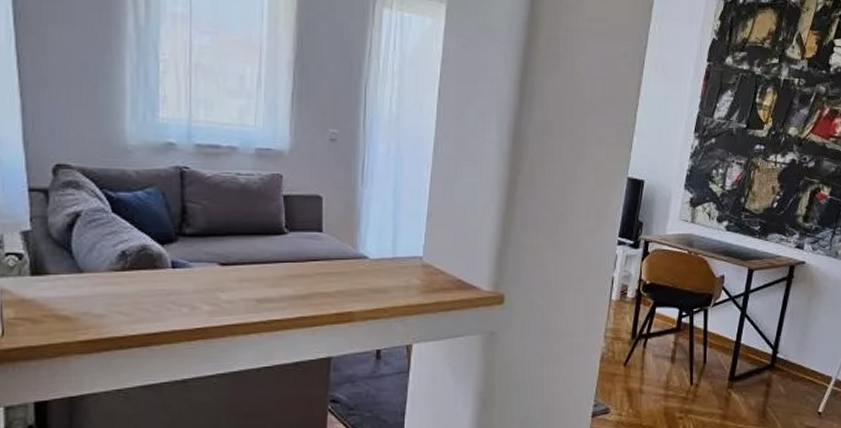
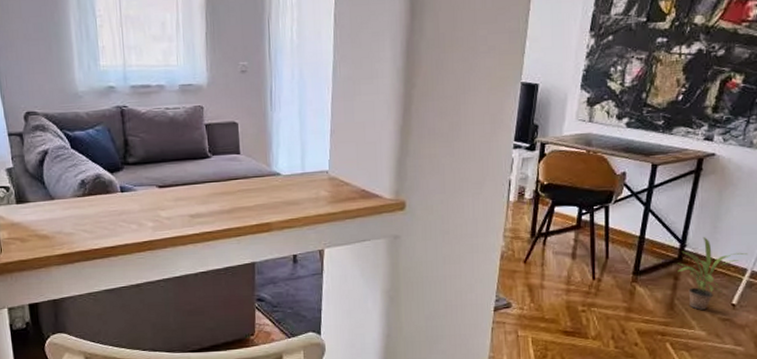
potted plant: none [770,344,833,418] -> present [678,237,748,310]

